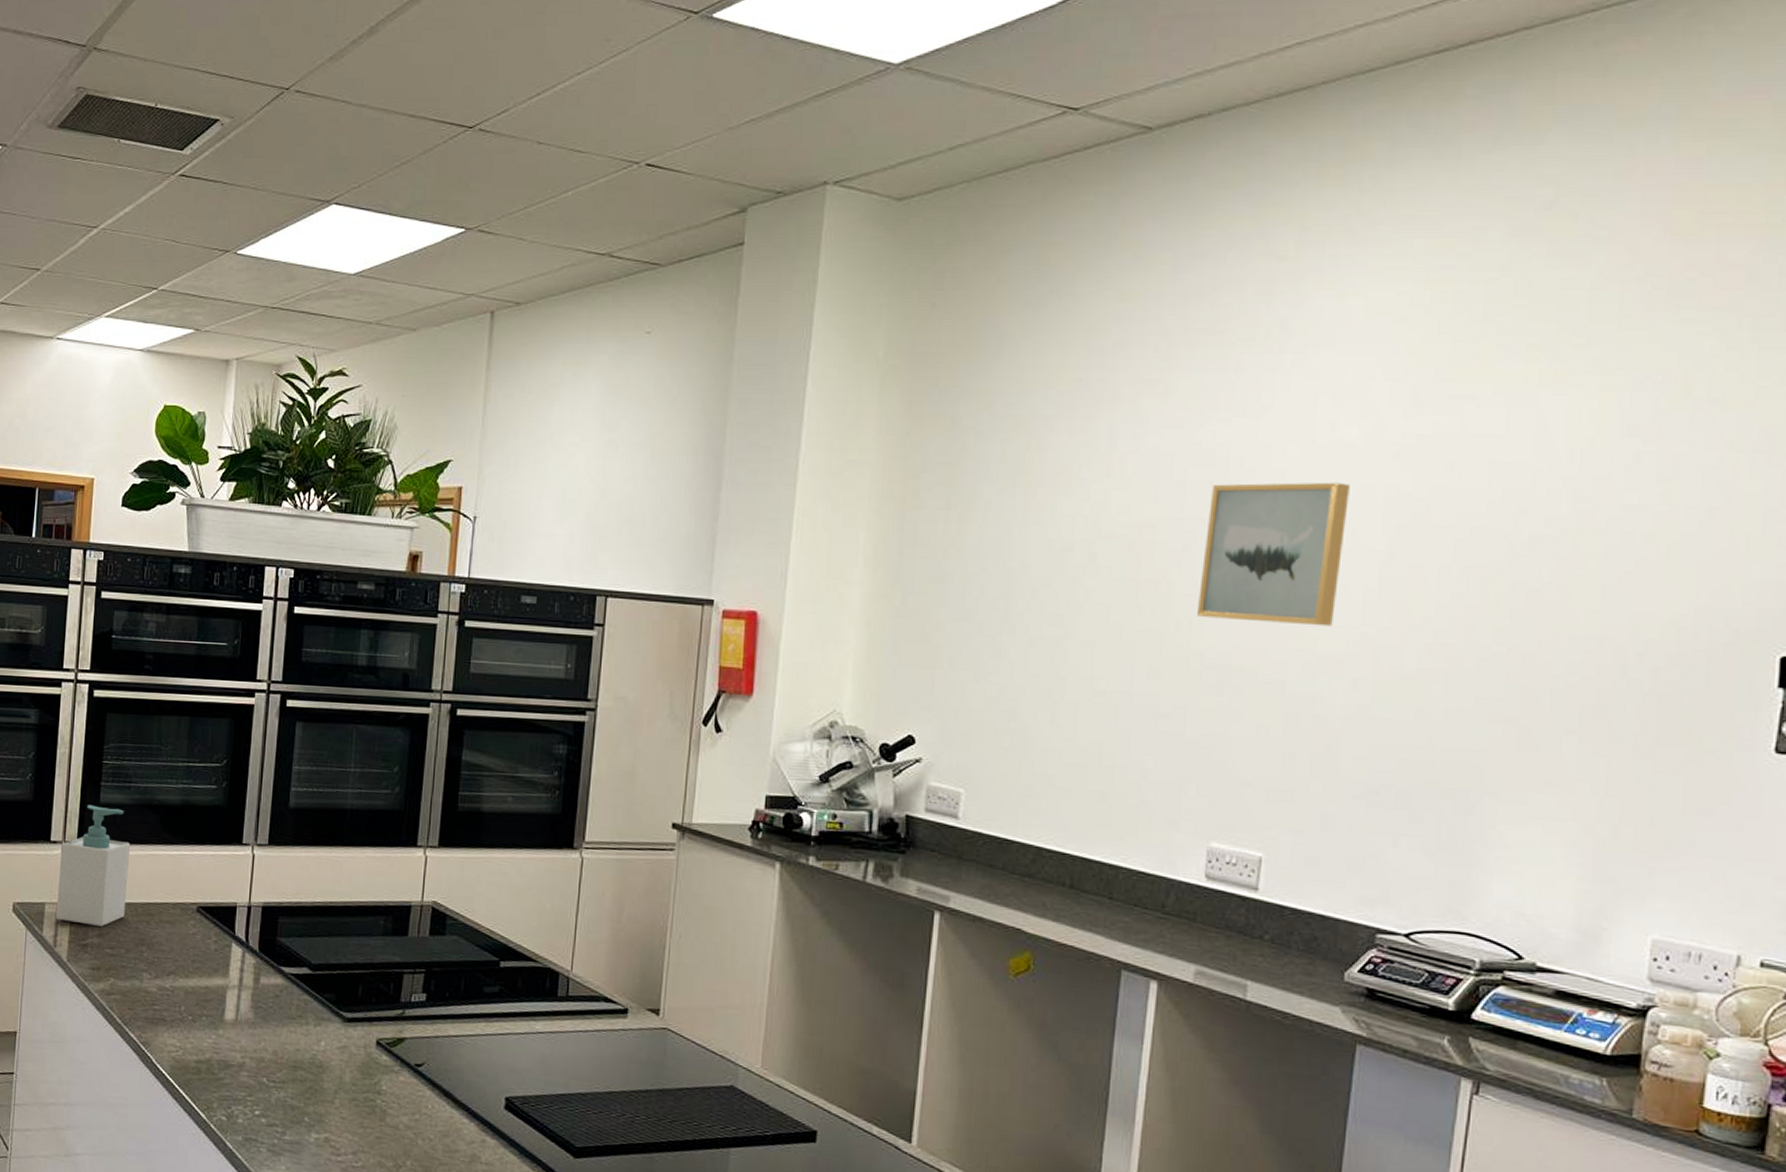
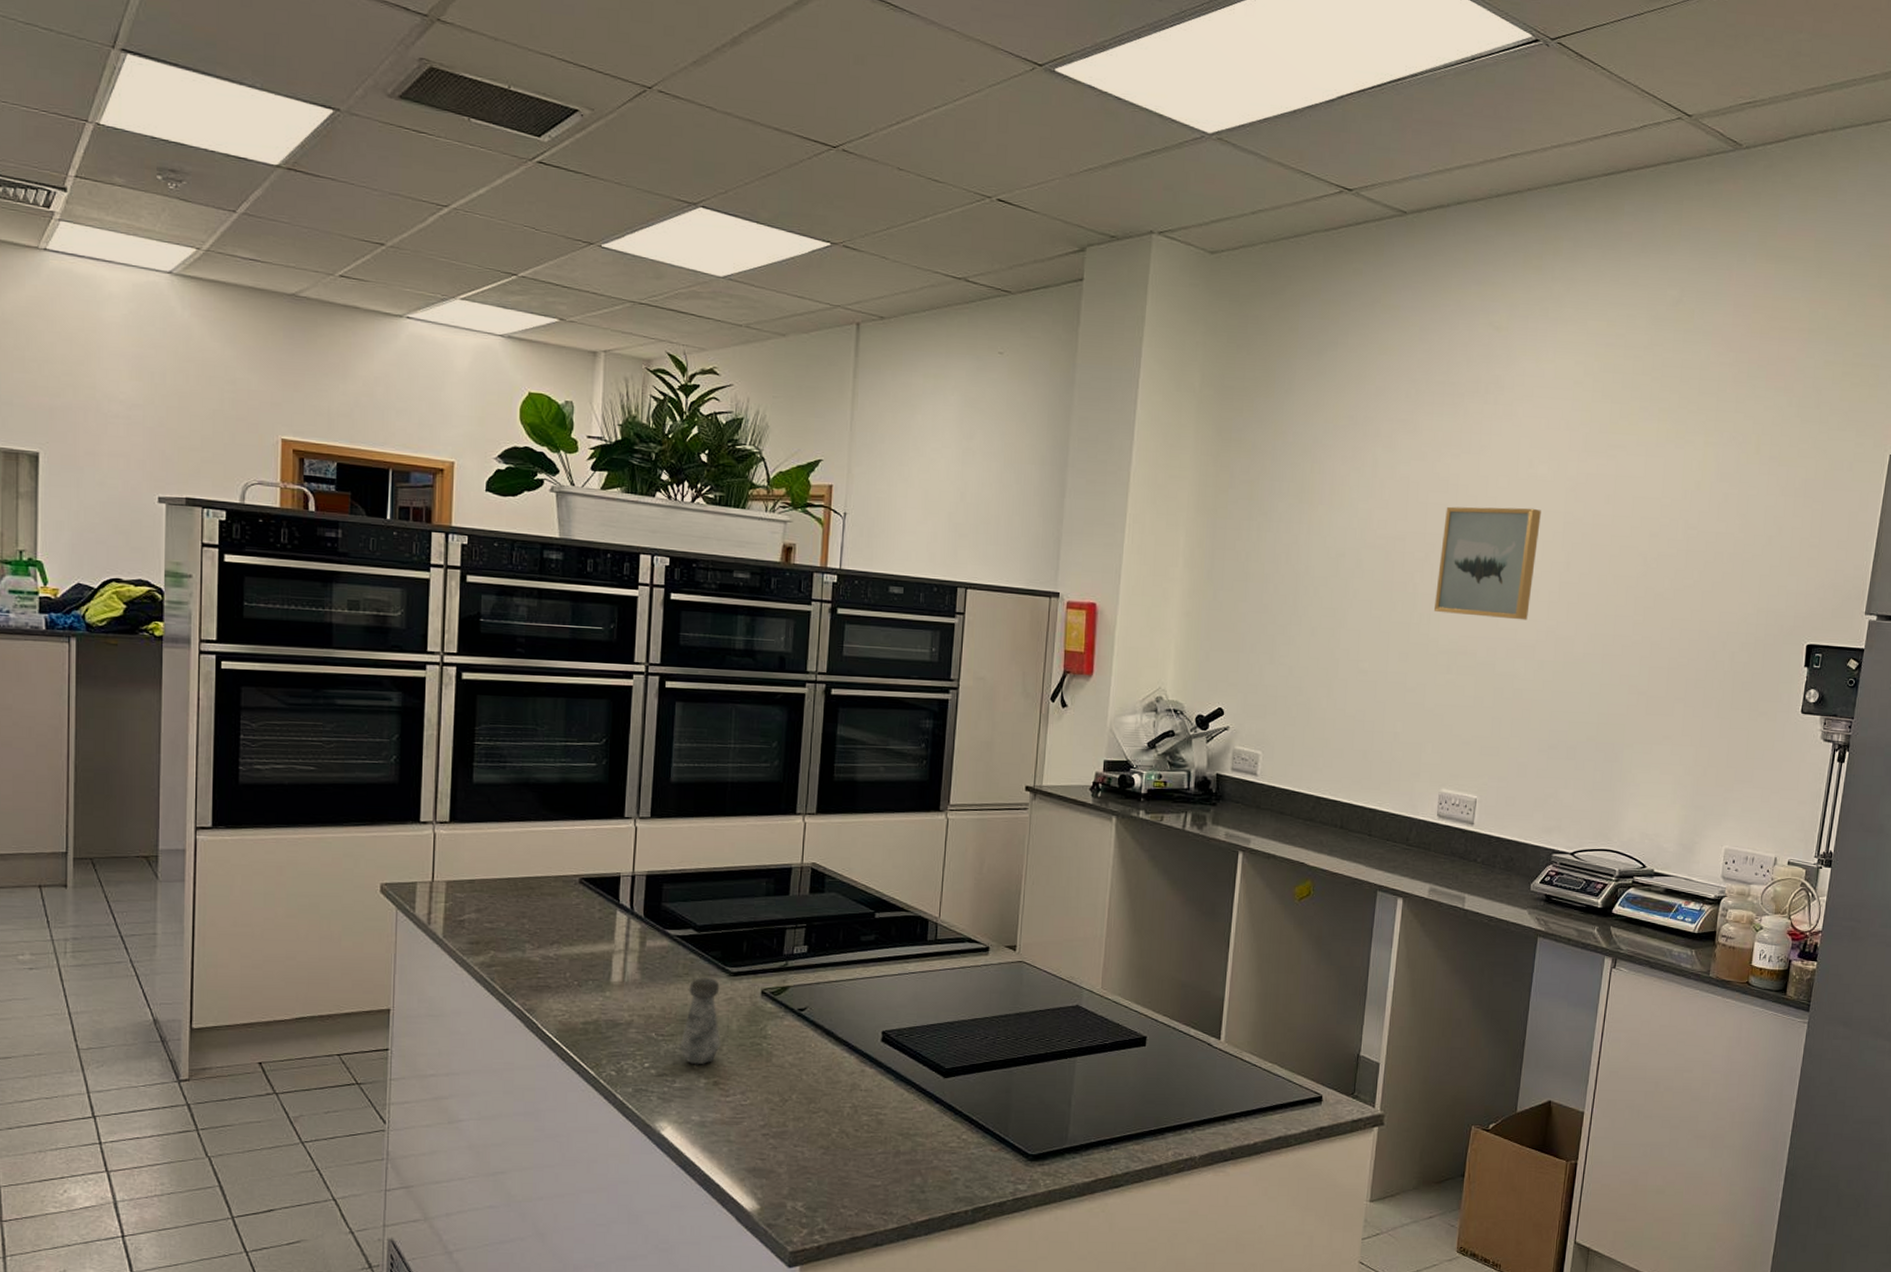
soap bottle: present [55,805,130,927] -> none [428,785,507,902]
salt shaker: none [290,1021,334,1118] -> present [679,978,721,1065]

